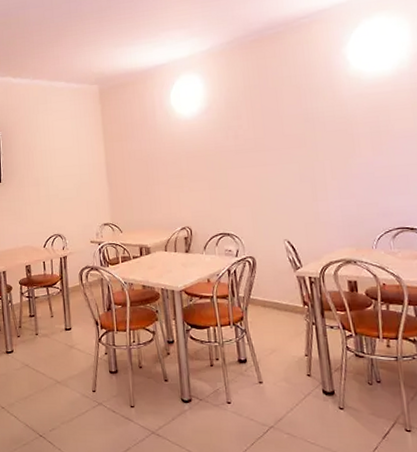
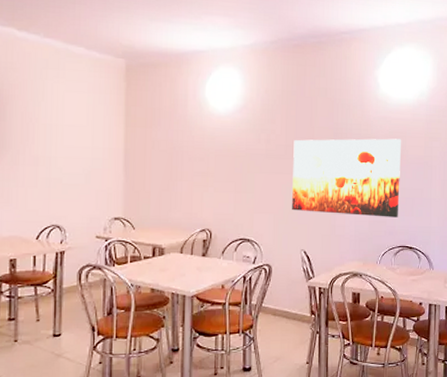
wall art: none [262,114,391,202] -> present [292,138,402,217]

